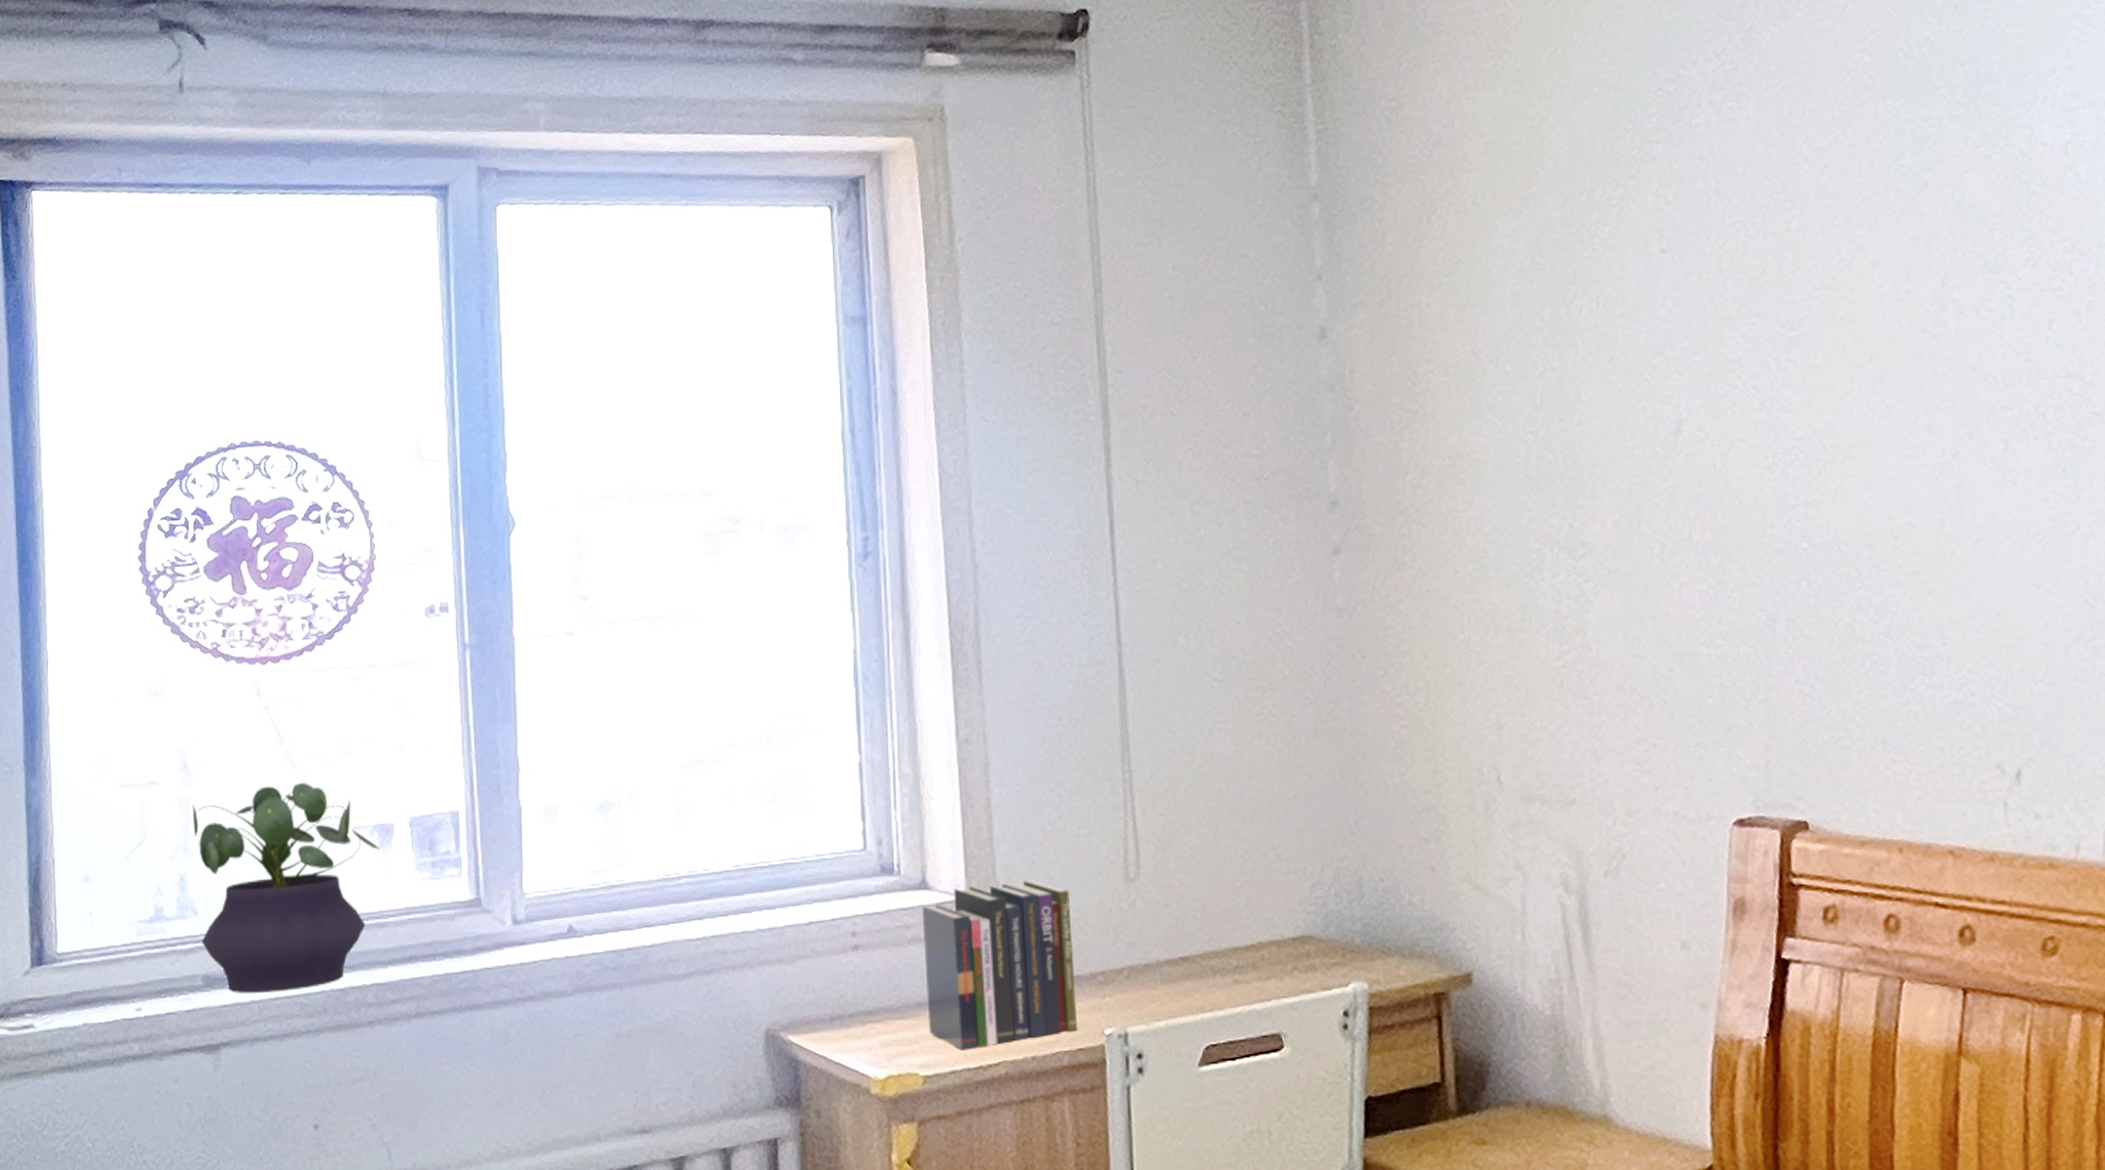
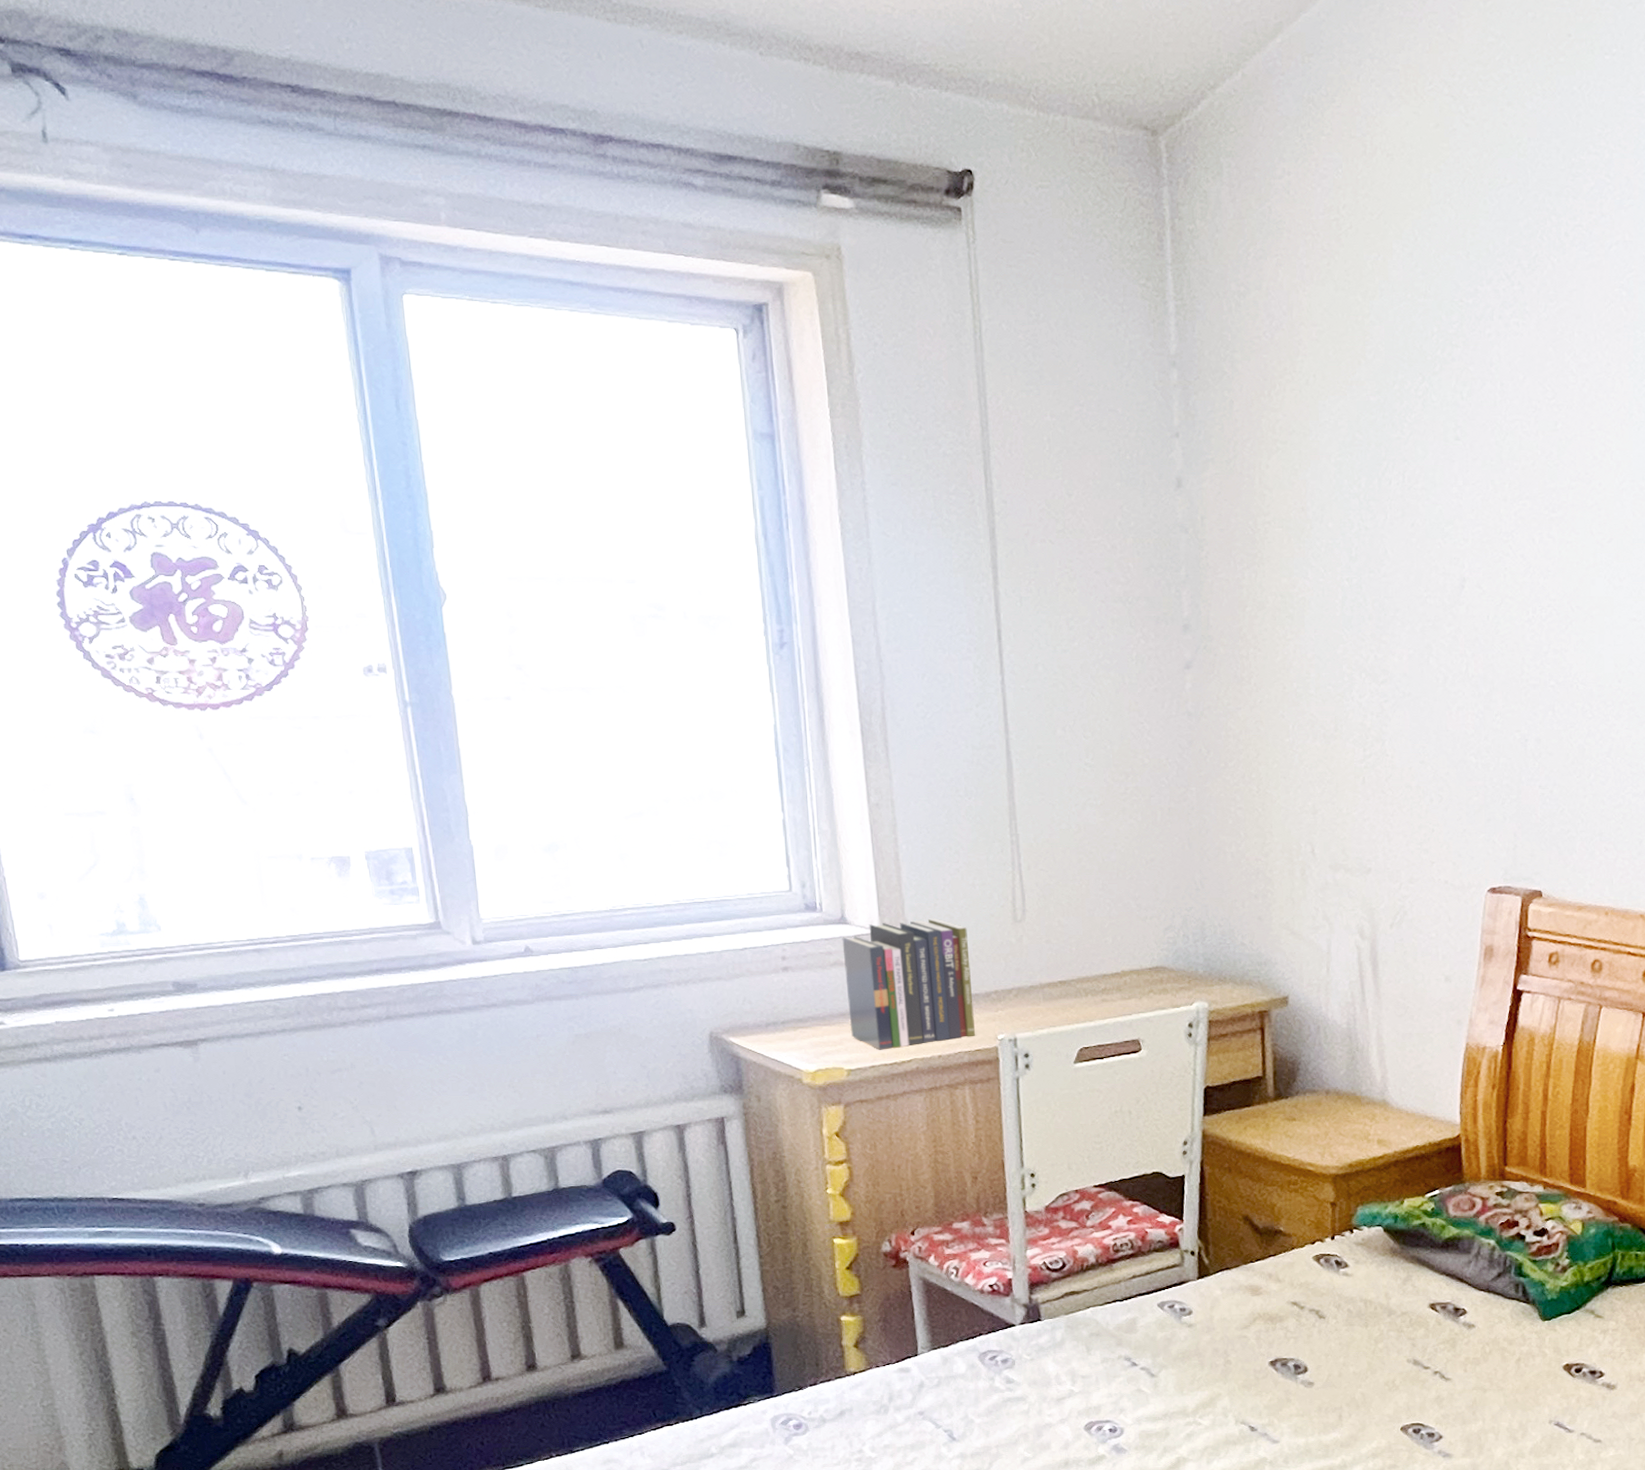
potted plant: present [192,783,380,993] -> none [144,818,338,998]

